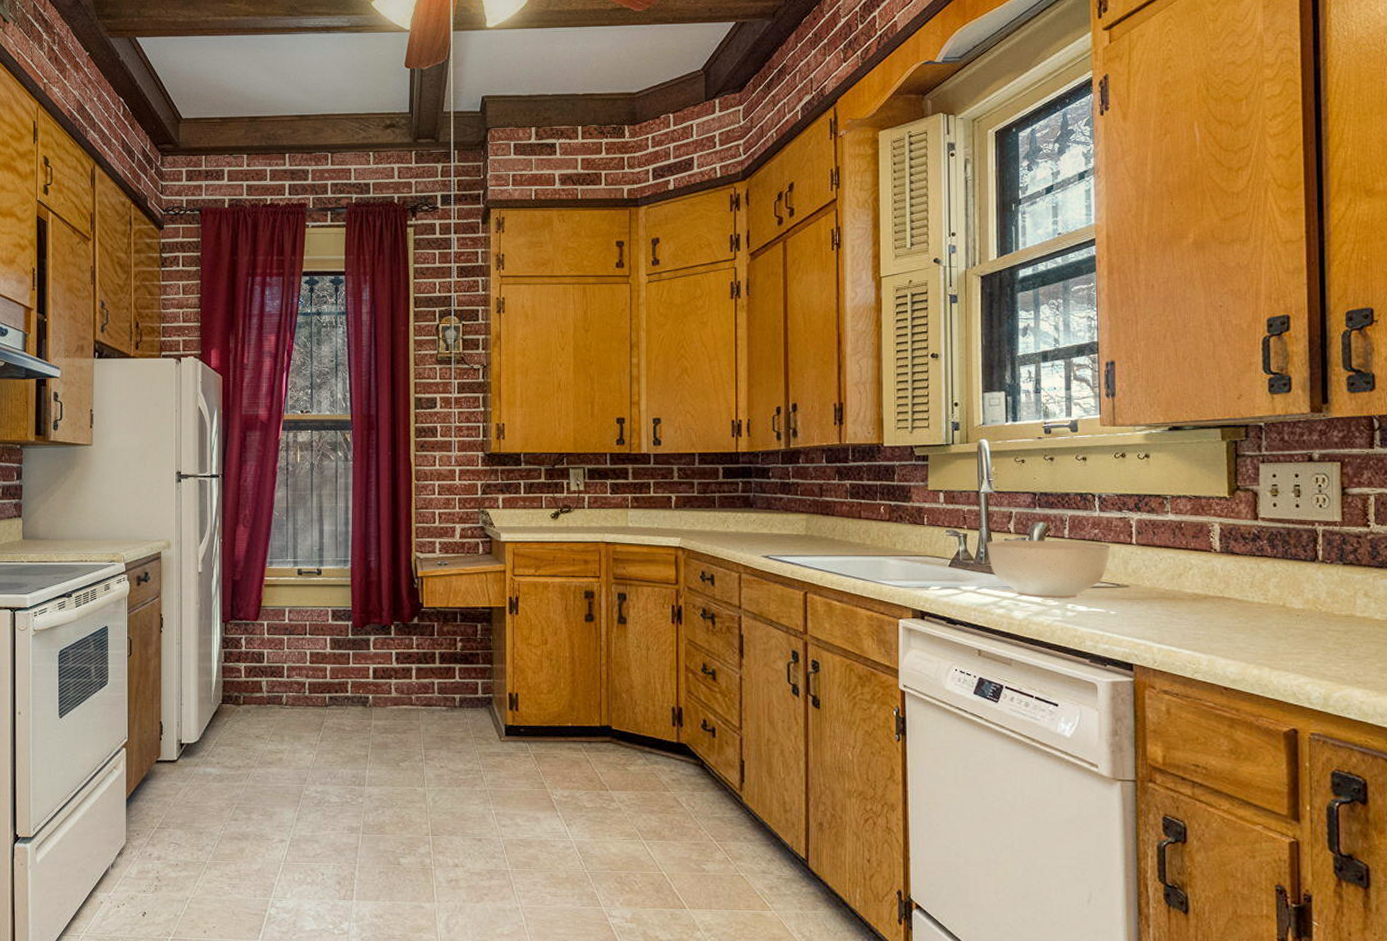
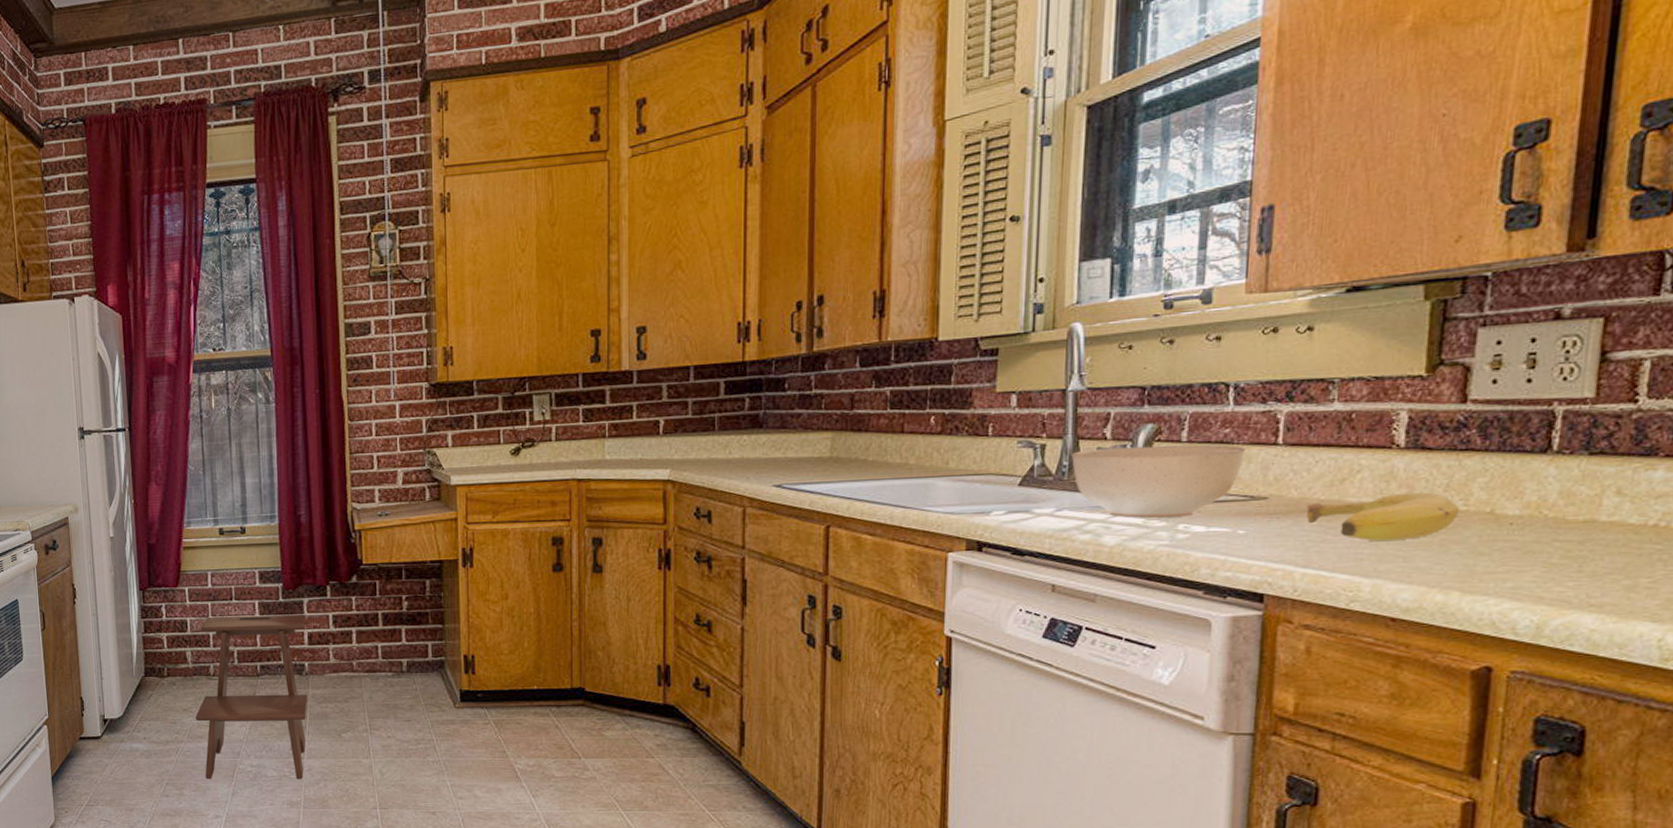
step stool: none [266,650,371,806] -> present [195,615,308,779]
fruit: none [1156,587,1262,624] -> present [1306,492,1460,541]

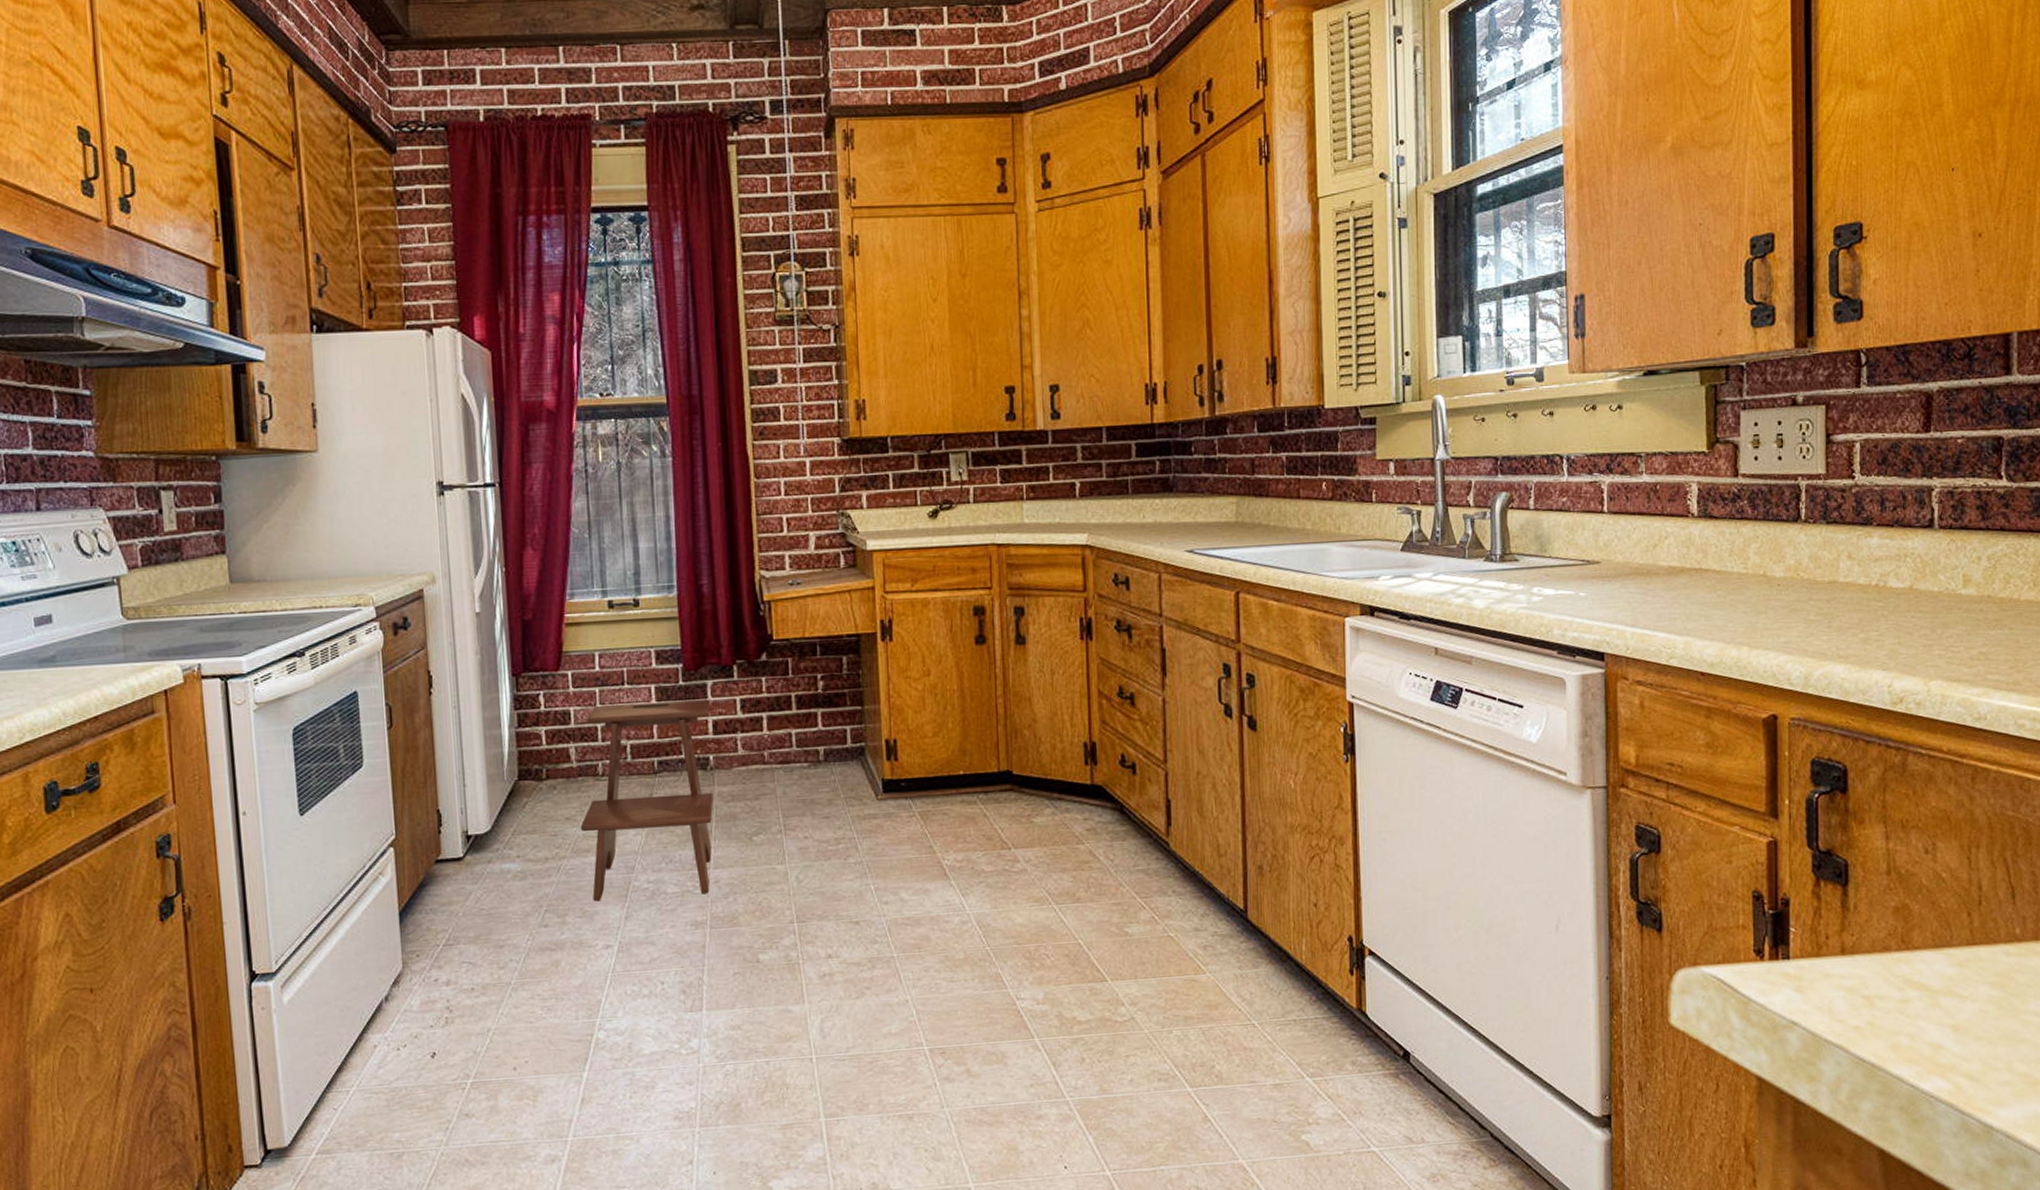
bowl: present [1072,445,1246,518] -> none [1443,512,1580,582]
fruit: present [1306,492,1460,541] -> none [1630,557,1742,601]

